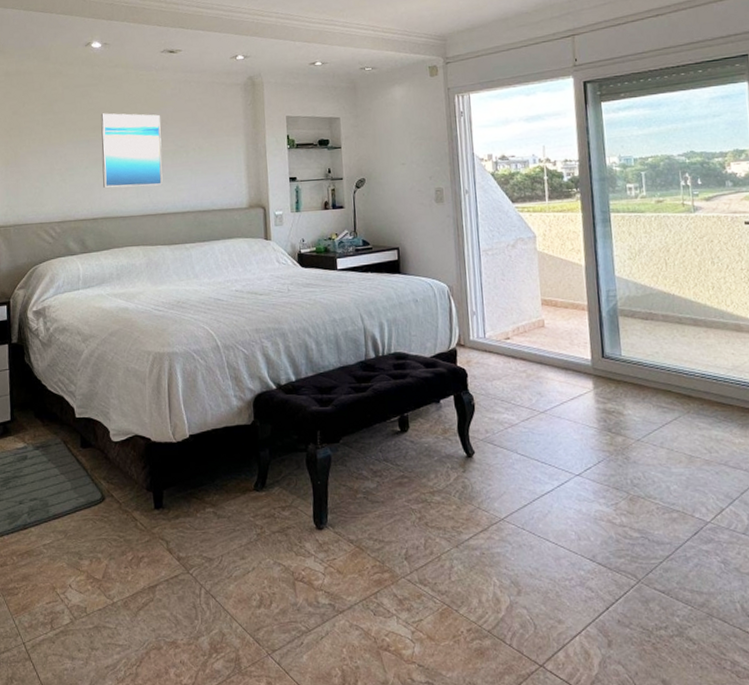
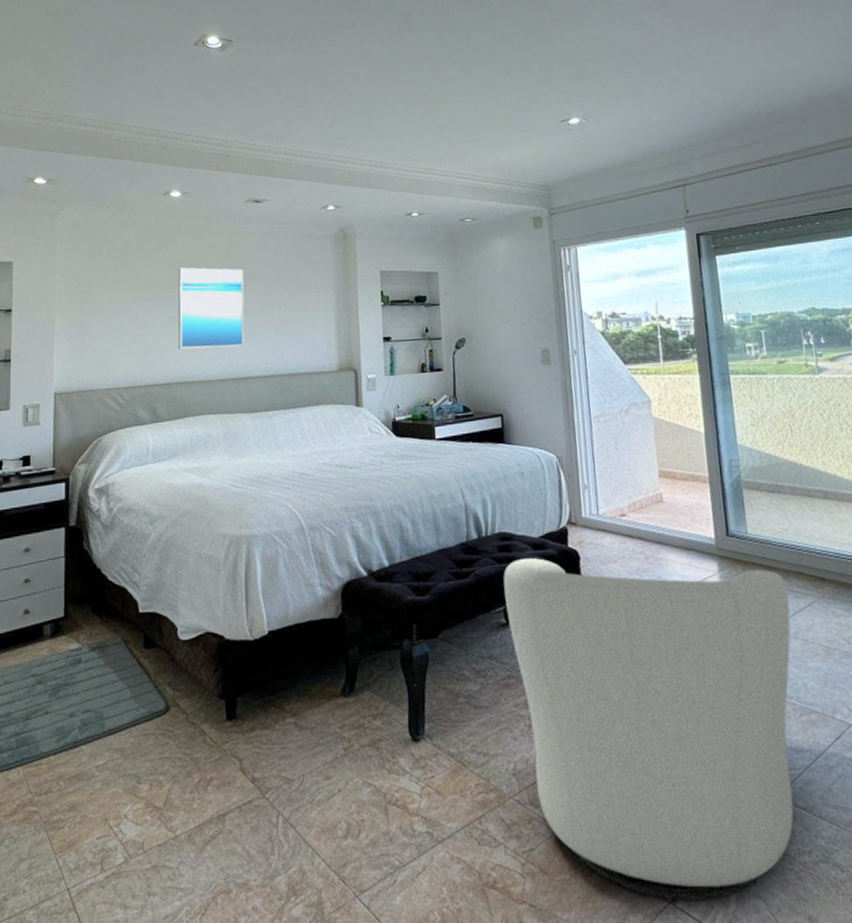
chair: none [398,375,658,667] -> present [503,558,794,904]

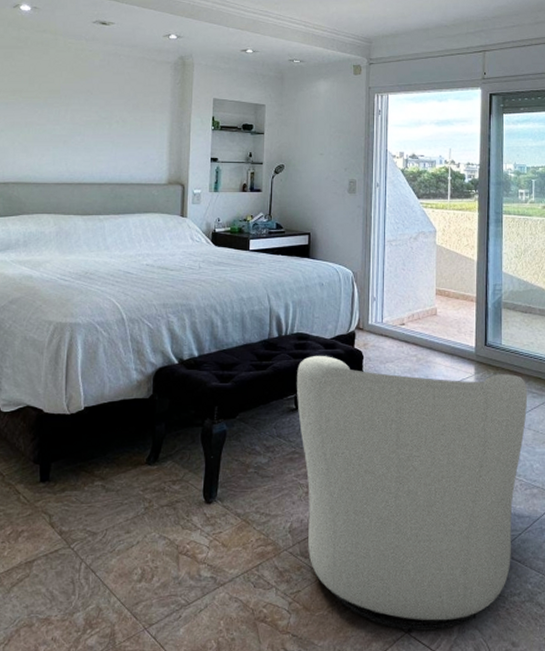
wall art: present [177,267,245,350] -> none [17,77,87,155]

